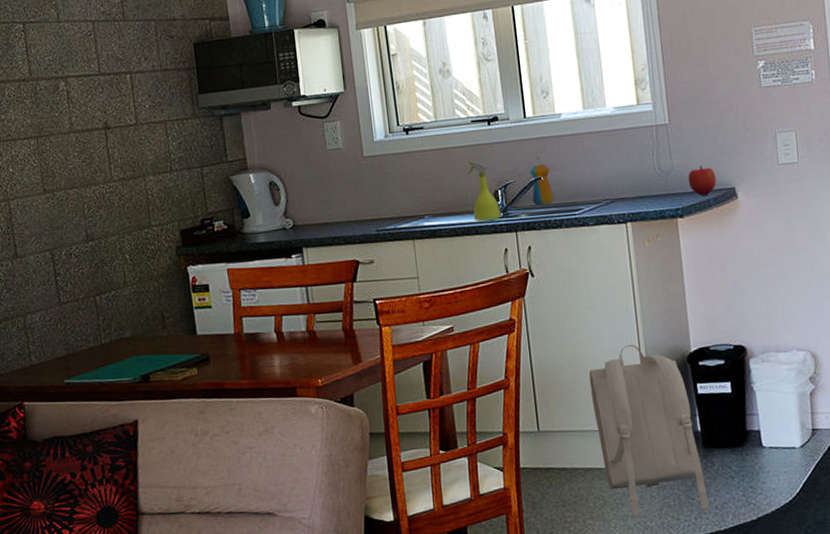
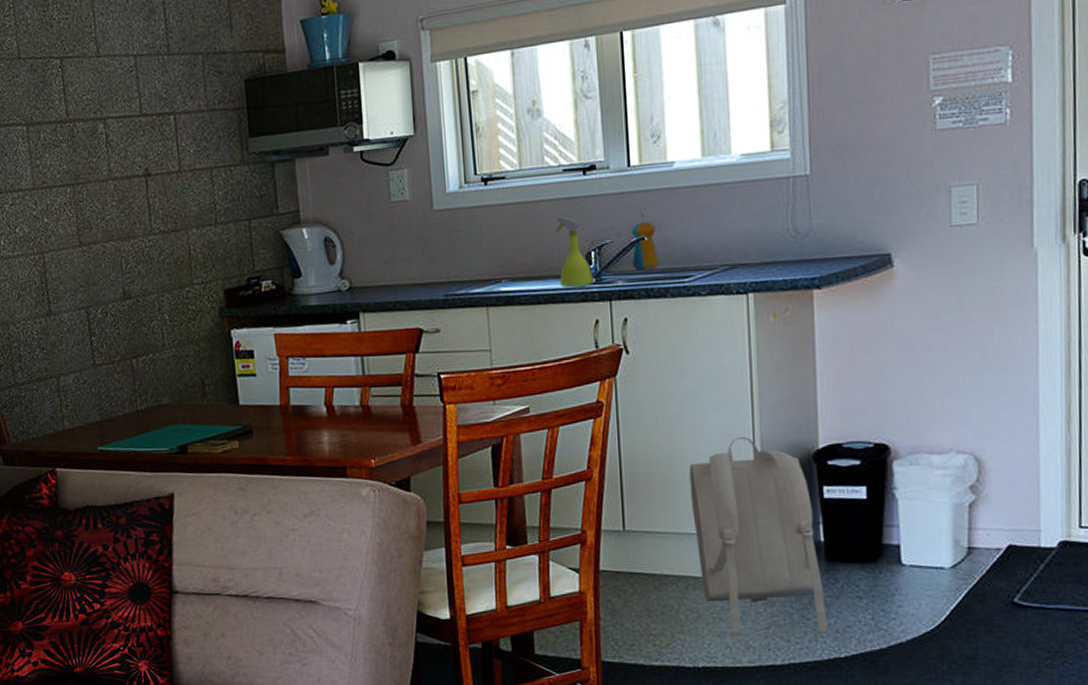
fruit: present [687,166,717,196] -> none [830,226,867,263]

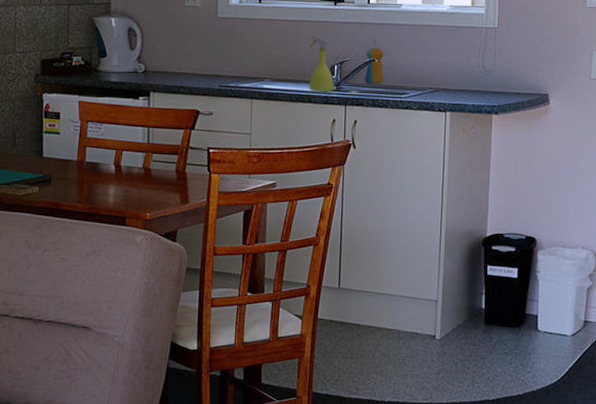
backpack: present [689,437,829,636] -> none [391,222,483,380]

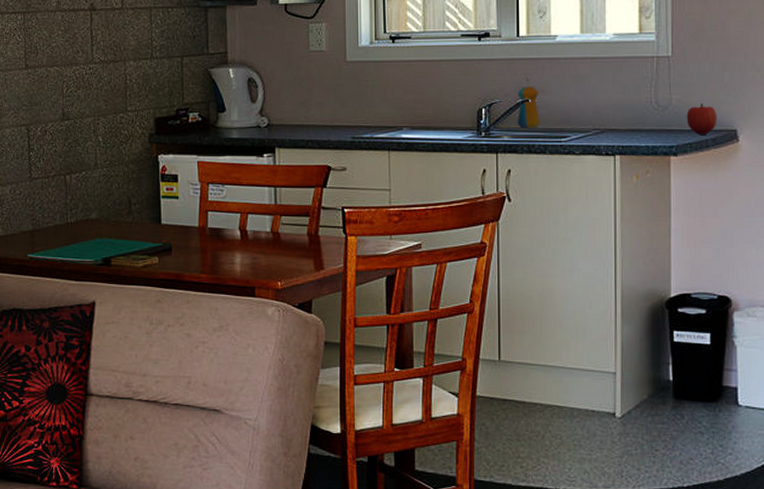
spray bottle: present [309,36,334,92] -> none [453,76,483,139]
fruit: none [507,70,533,97] -> present [686,103,718,134]

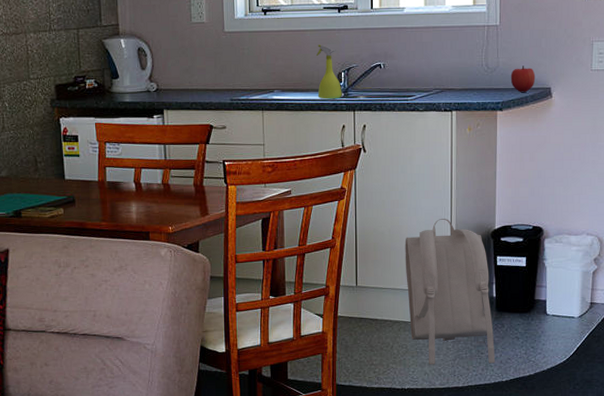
spray bottle: none [453,76,483,139] -> present [317,44,342,100]
soap dispenser: present [517,74,540,129] -> none [371,42,390,89]
backpack: none [558,283,674,464] -> present [405,219,496,365]

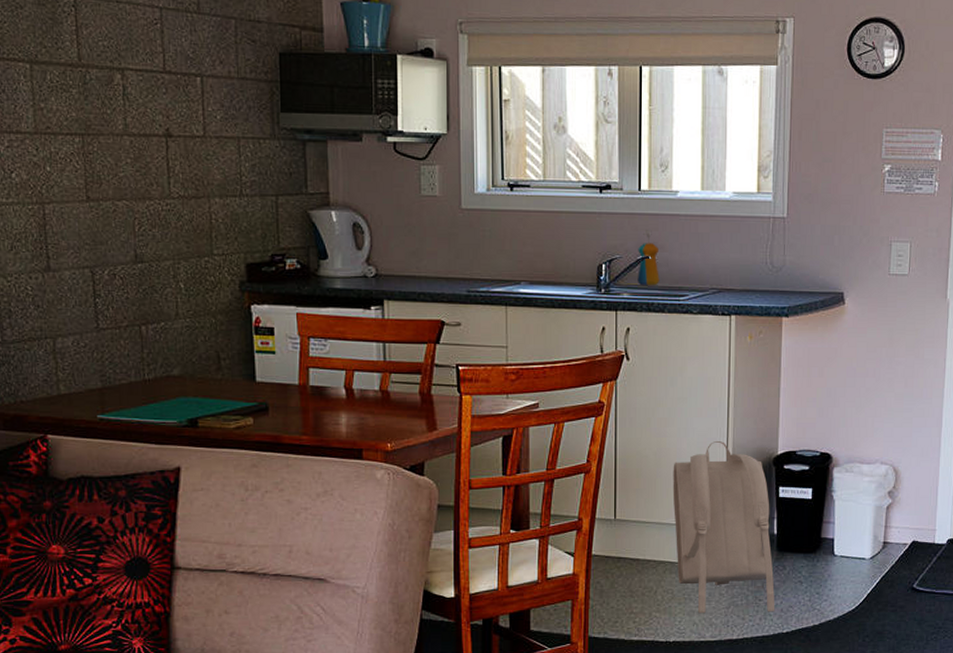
spray bottle: present [317,44,342,100] -> none [573,230,603,296]
soap dispenser: none [371,42,390,89] -> present [638,230,659,286]
fruit: present [510,66,536,92] -> none [798,266,827,296]

